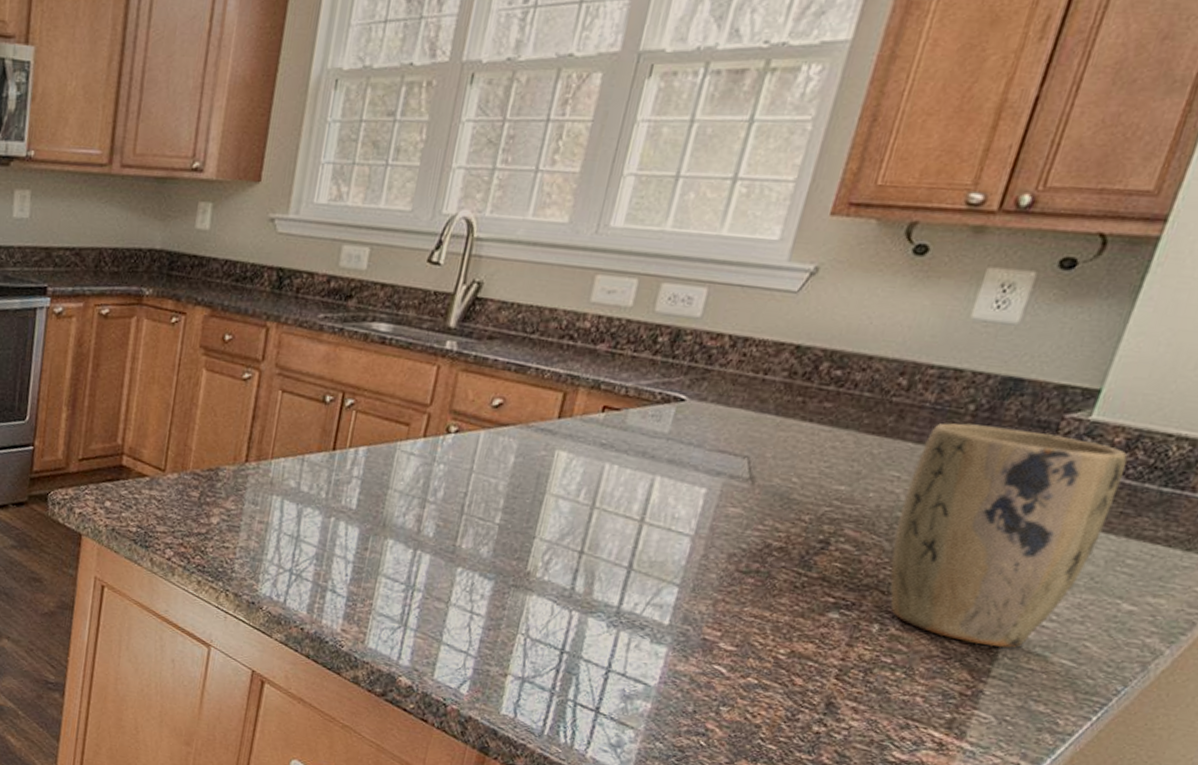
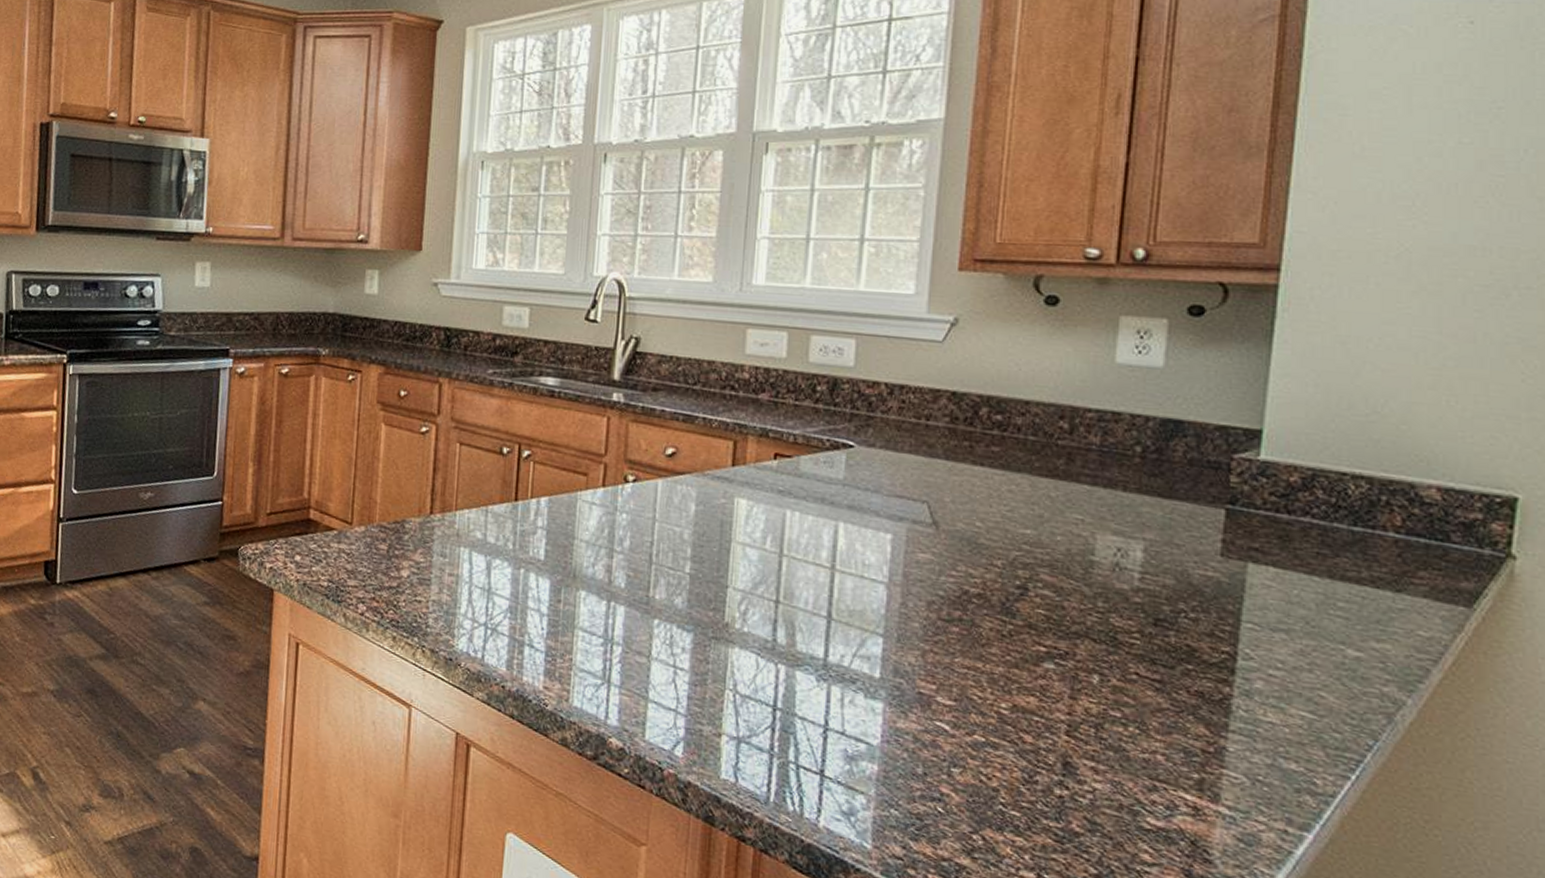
plant pot: present [889,423,1128,648] -> none [1092,465,1308,699]

